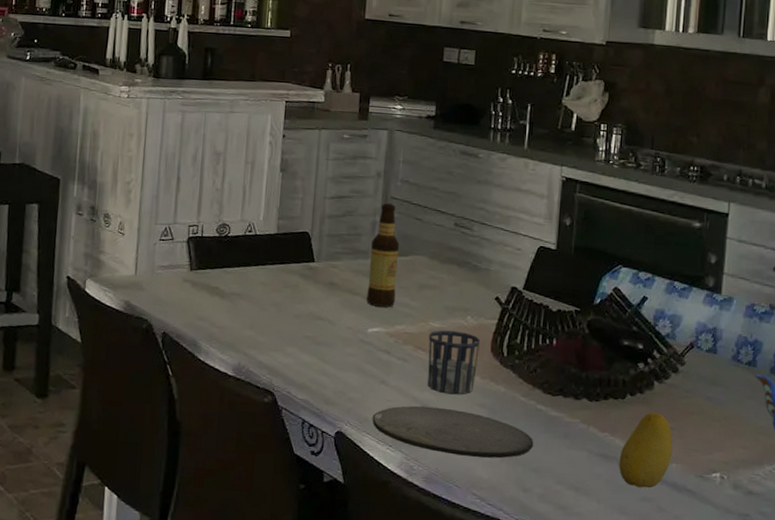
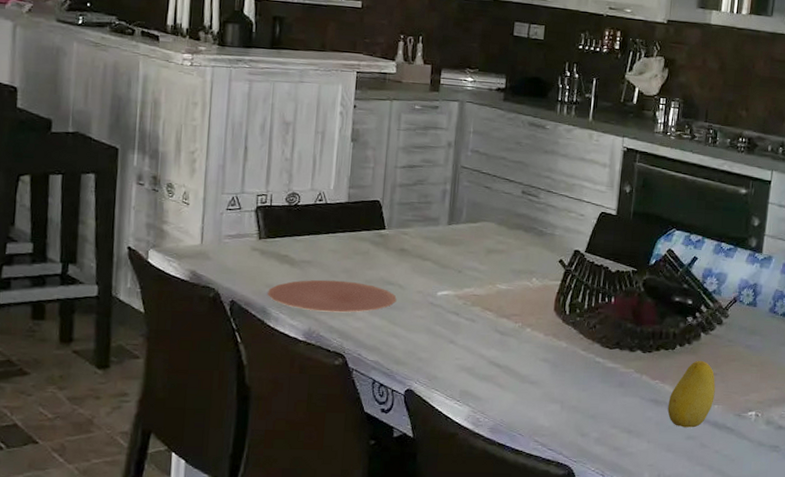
plate: none [198,313,326,348] -> present [267,279,397,313]
bottle: present [366,203,400,308] -> none [435,172,469,272]
plate: present [372,406,534,459] -> none [441,362,592,408]
cup: present [427,330,480,395] -> none [494,292,544,351]

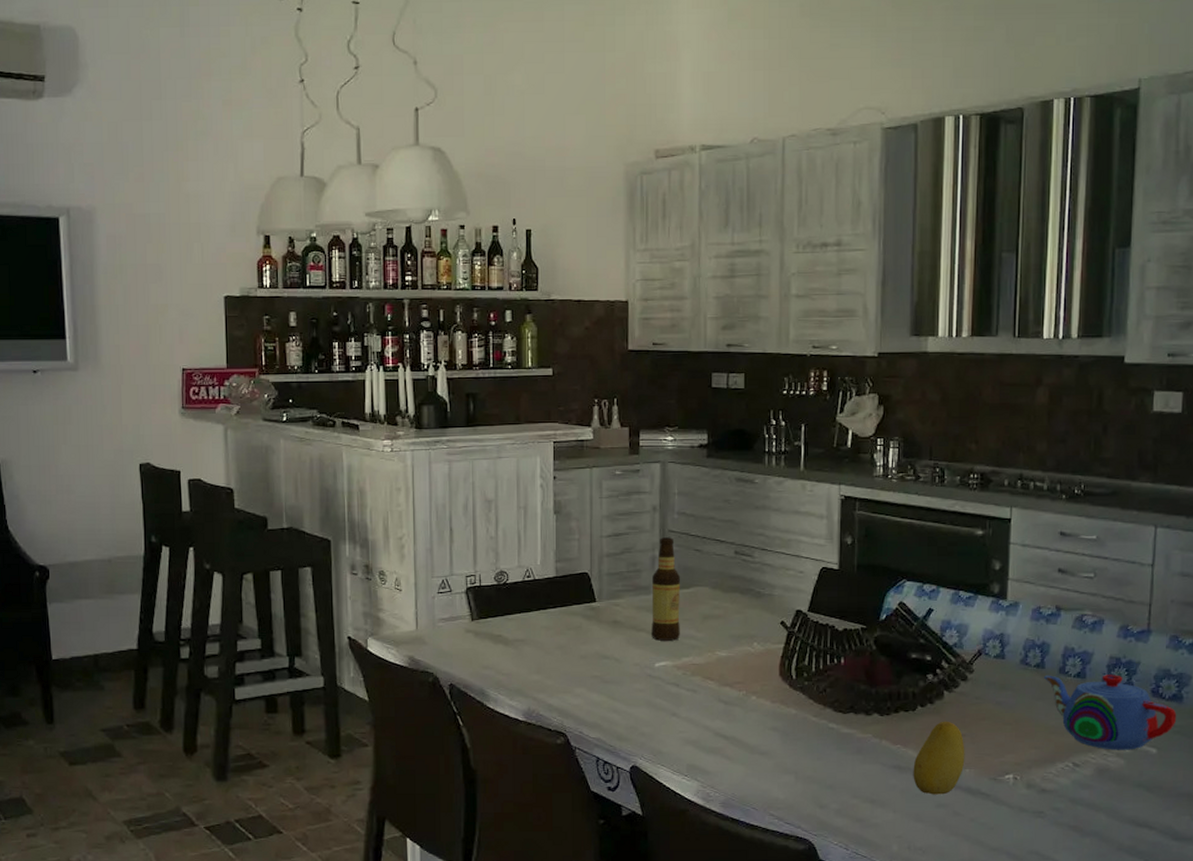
plate: present [267,279,397,313] -> none [485,657,614,690]
bottle: none [435,172,469,272] -> present [650,537,681,641]

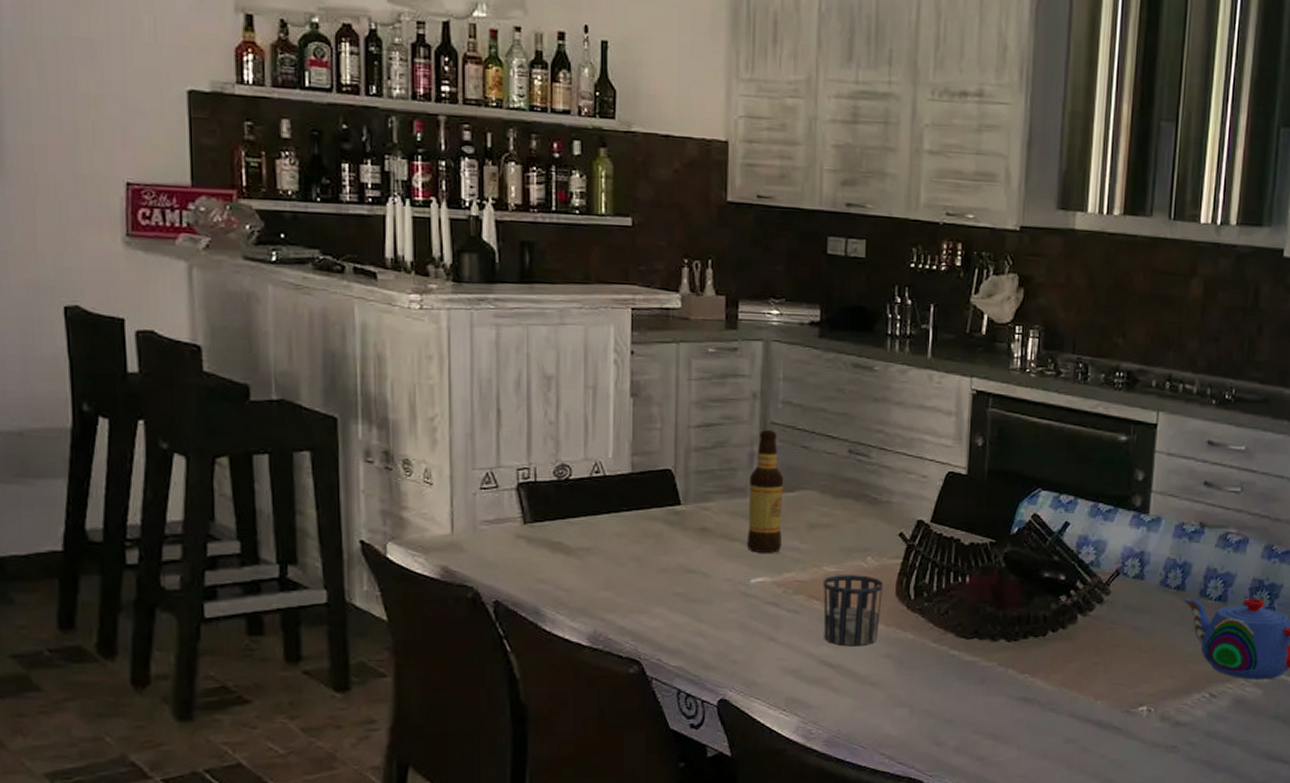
cup: none [716,659,768,721] -> present [823,575,883,647]
fruit: present [913,721,965,795] -> none [1040,647,1098,729]

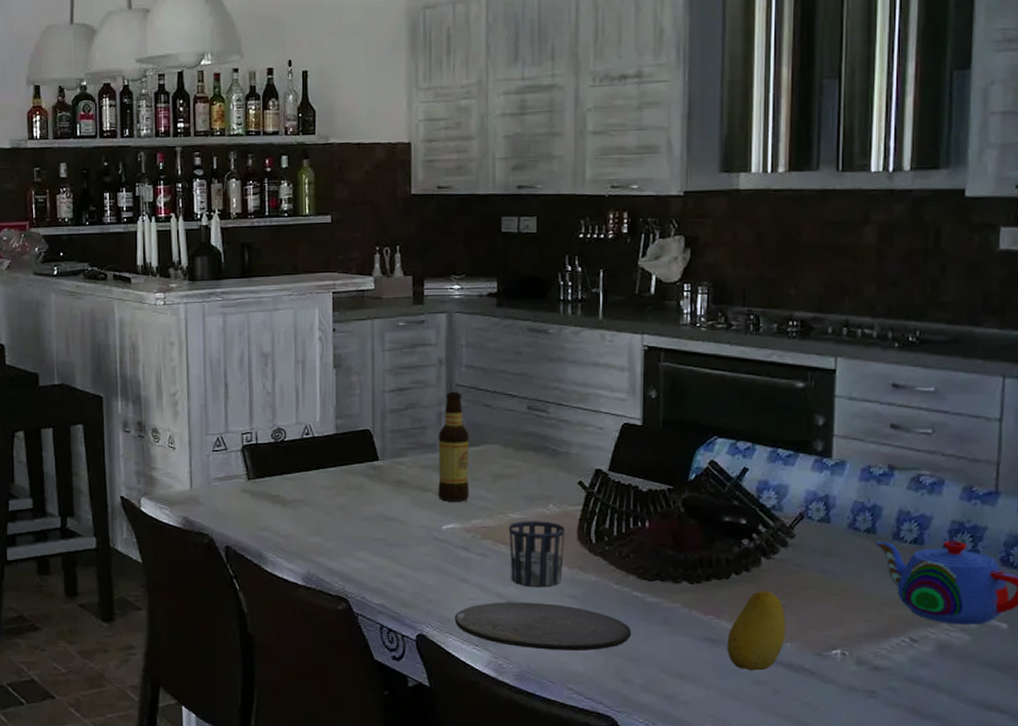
plate: none [761,662,948,714] -> present [454,602,632,651]
fruit: none [1040,647,1098,729] -> present [727,590,786,671]

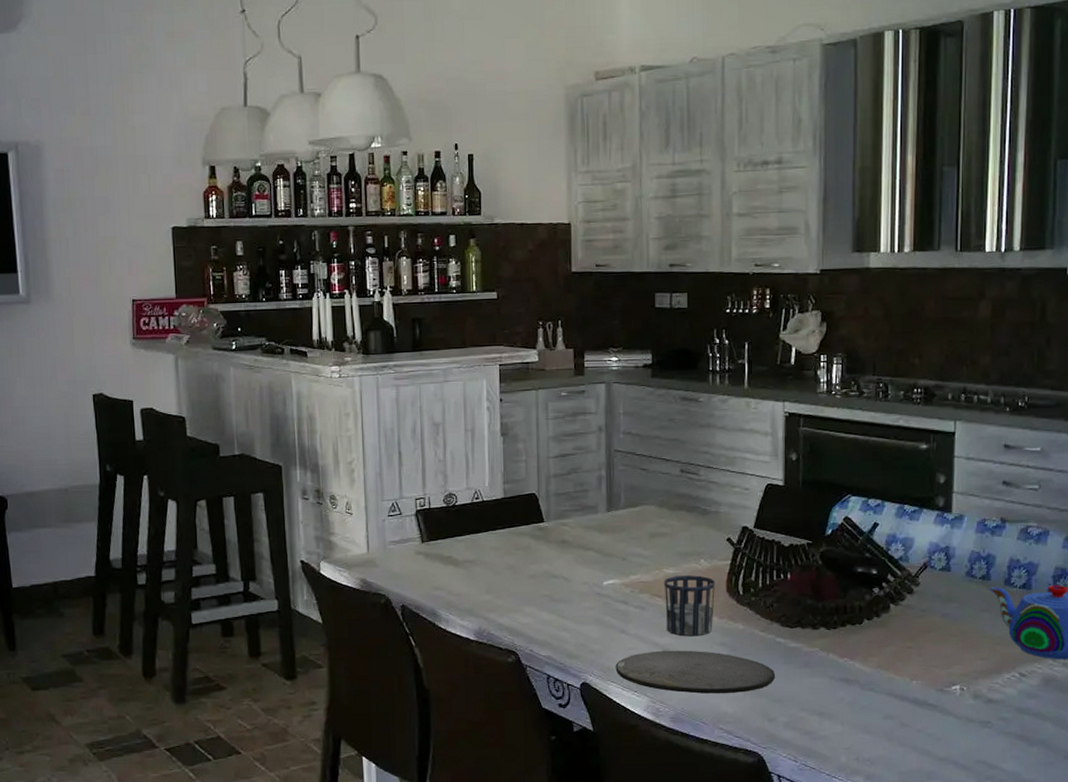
bottle: present [437,392,470,502] -> none [598,457,628,559]
fruit: present [727,590,786,671] -> none [860,633,912,707]

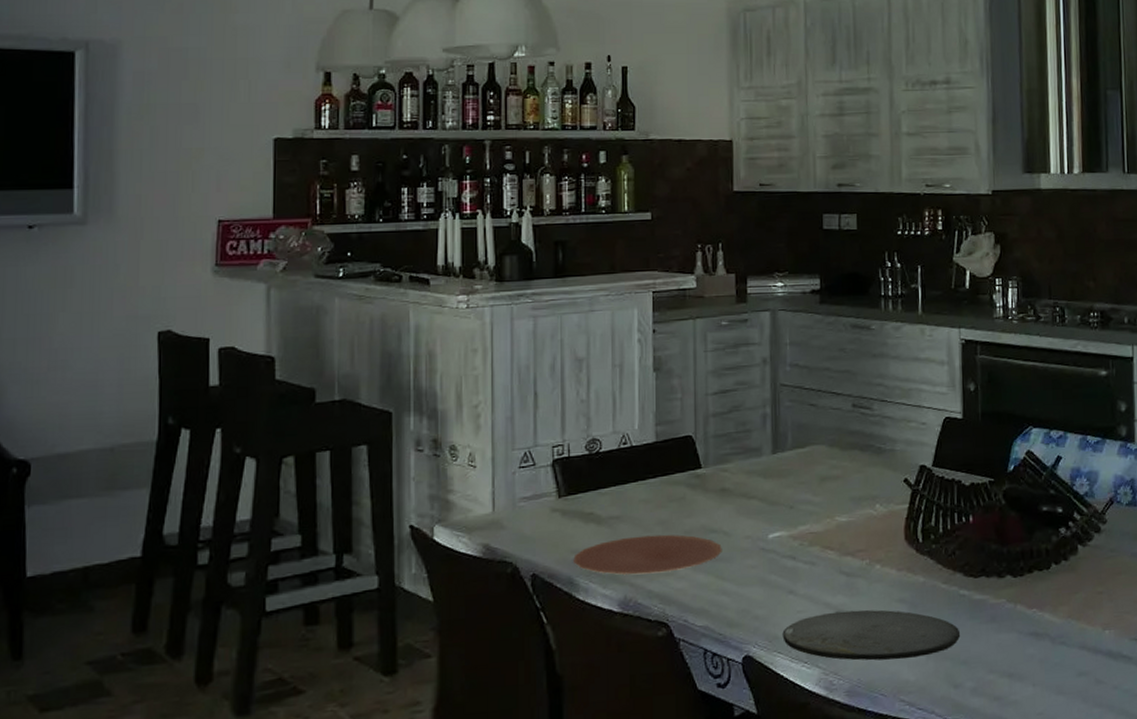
plate: none [436,577,563,610] -> present [573,534,722,575]
cup: present [663,575,715,637] -> none [836,522,892,594]

